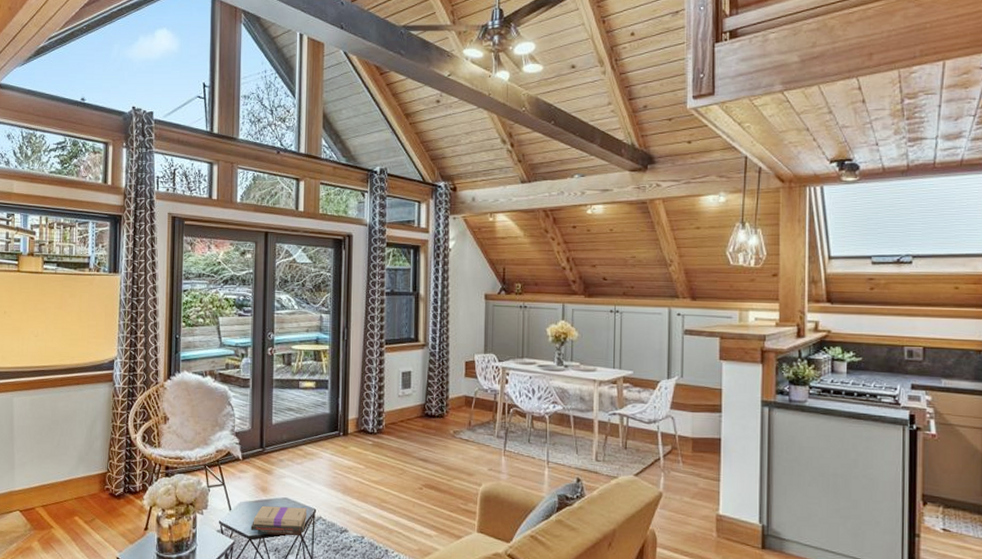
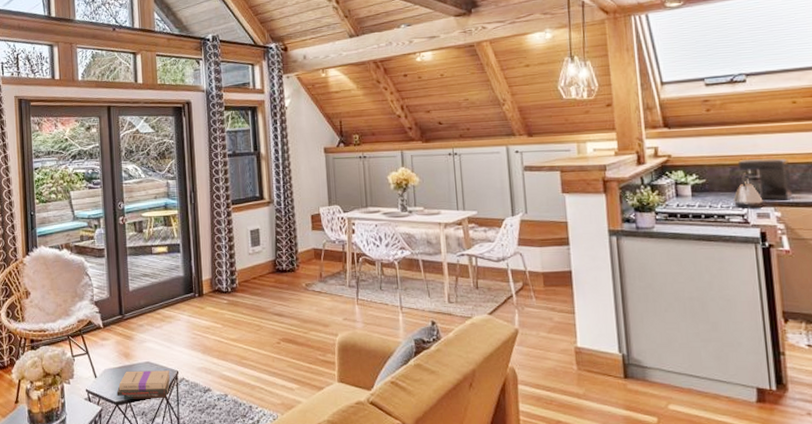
kettle: none [887,354,916,391] -> present [733,172,764,209]
coffee maker: none [890,341,945,386] -> present [734,158,793,202]

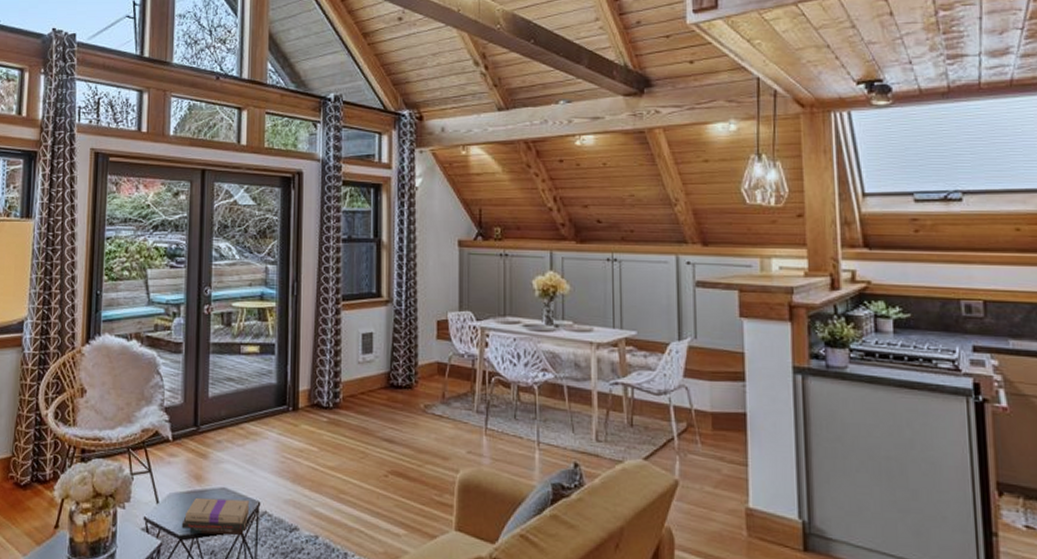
kettle: present [733,172,764,209] -> none [943,309,978,354]
coffee maker: present [734,158,793,202] -> none [945,294,1013,348]

